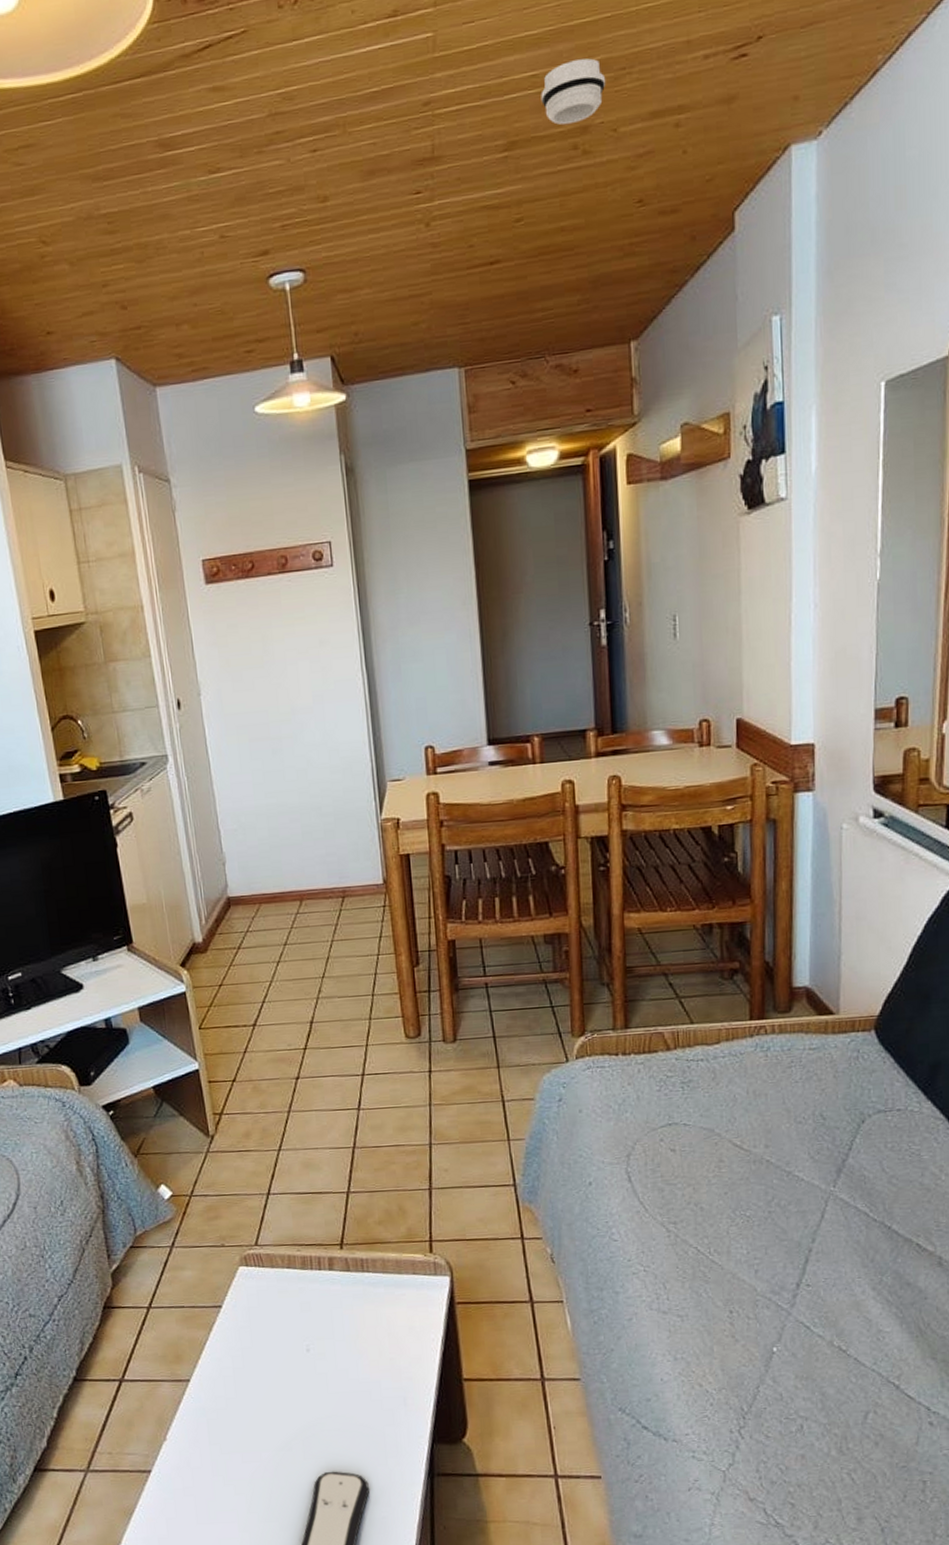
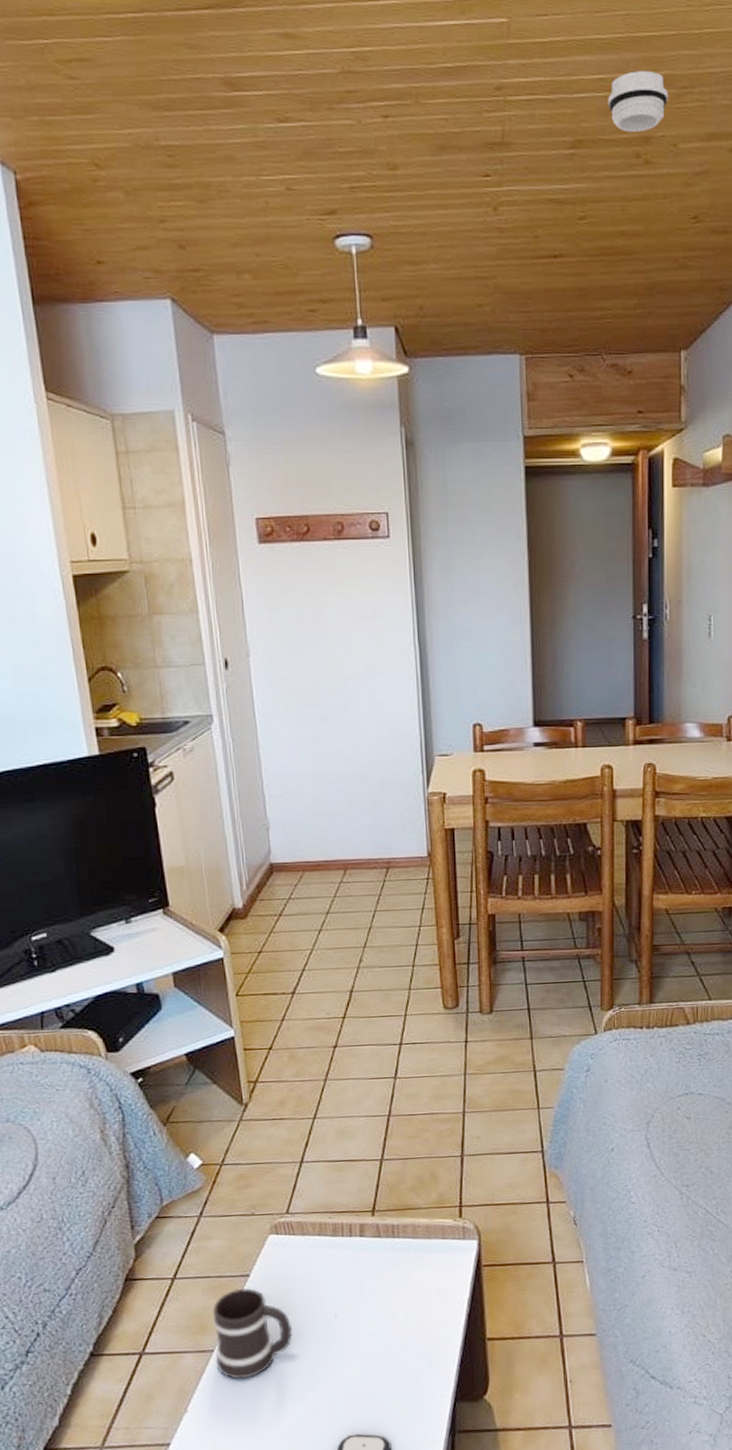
mug: none [186,1318,265,1410] -> present [212,1287,292,1379]

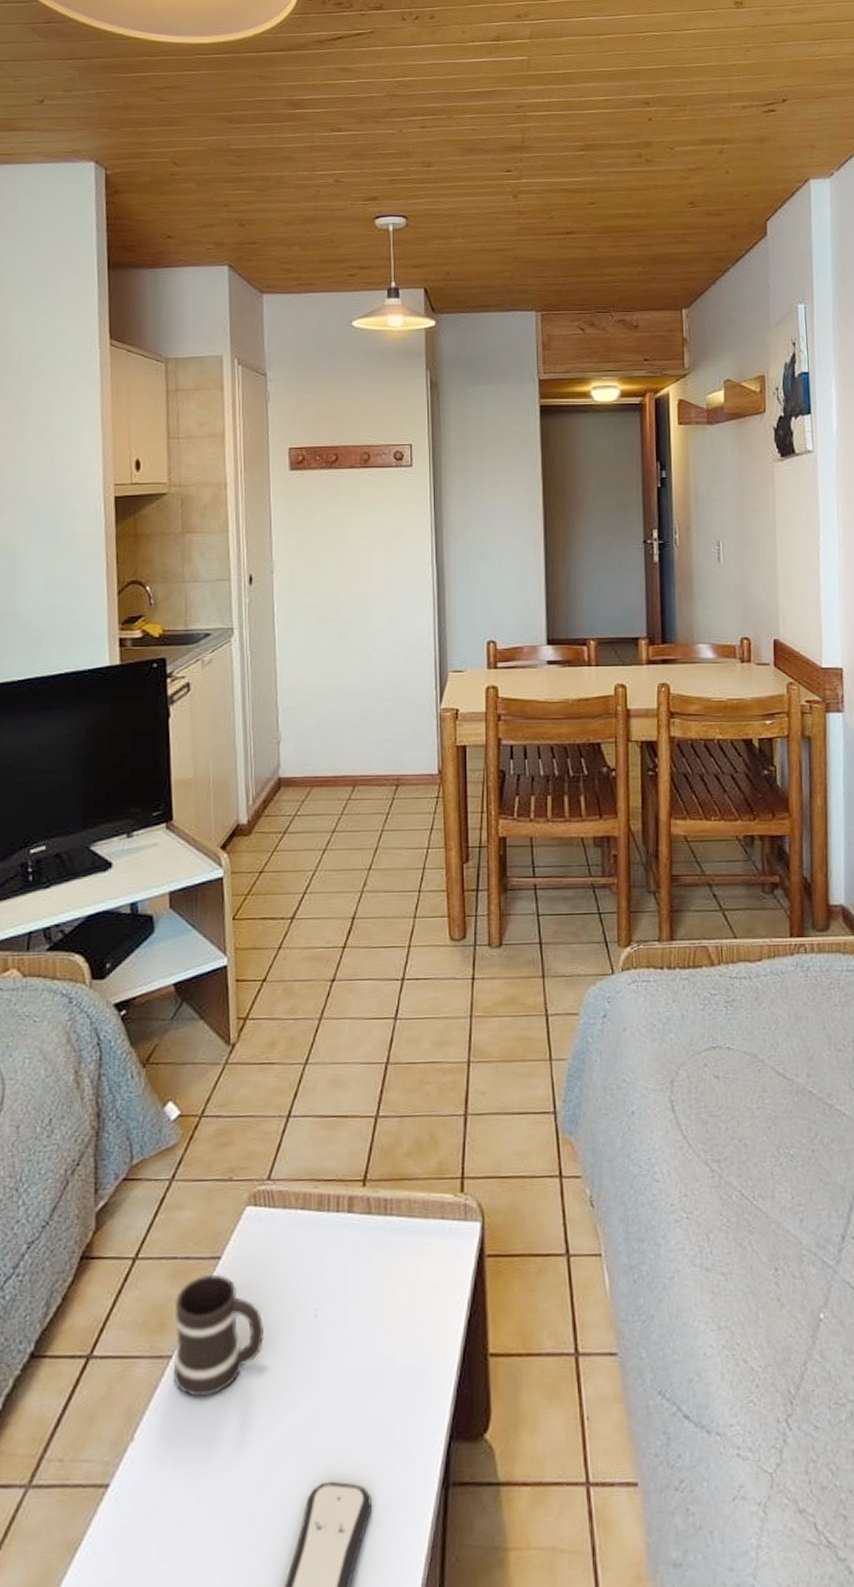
smoke detector: present [608,71,669,133] -> none [613,94,665,139]

